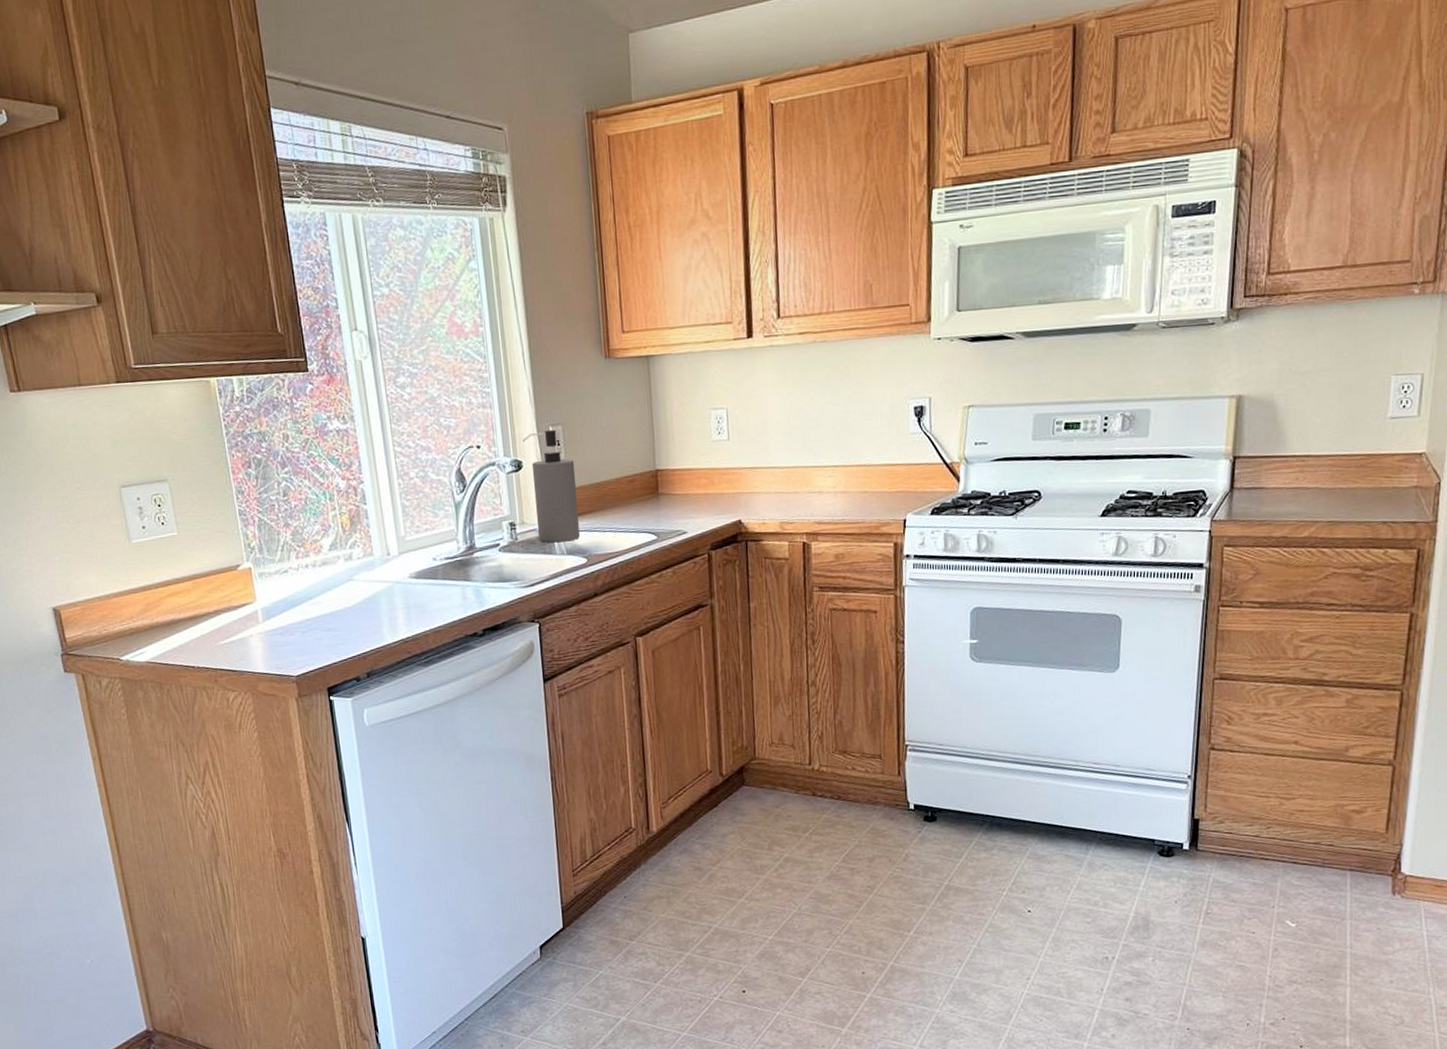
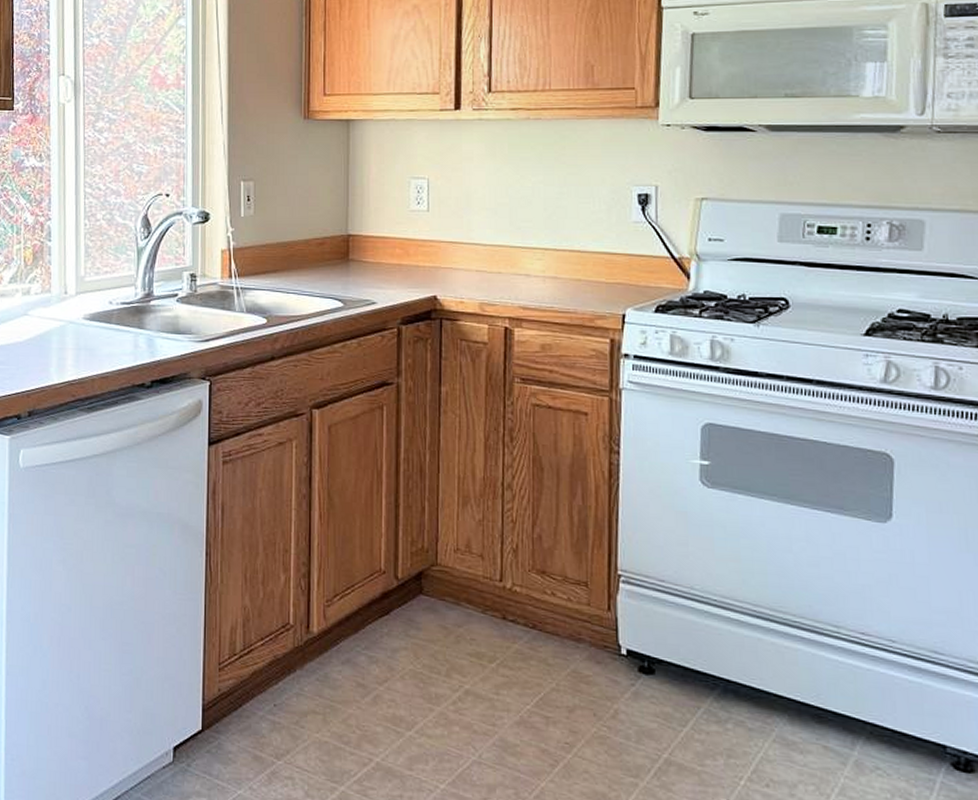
soap dispenser: present [523,429,580,543] -> none [213,184,263,299]

